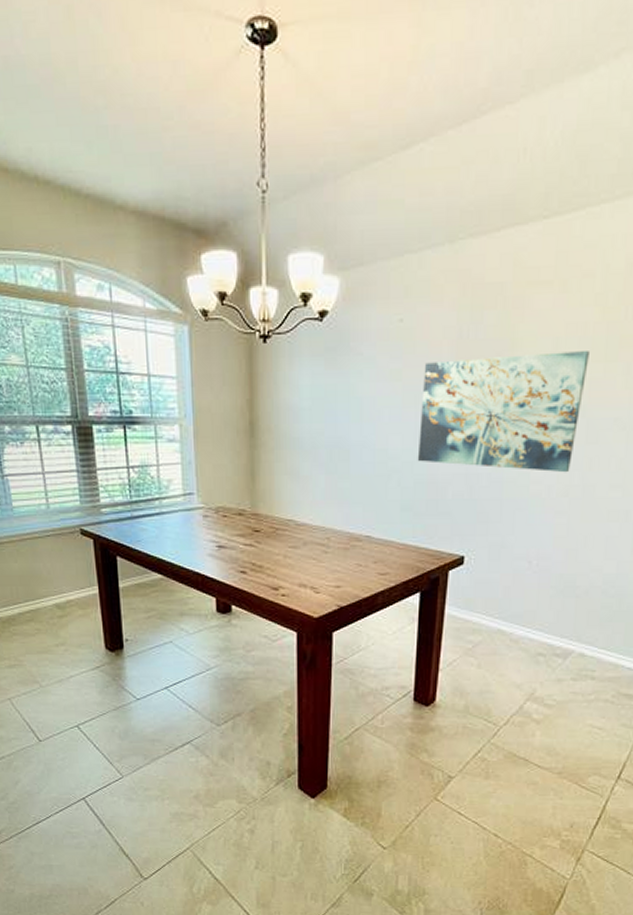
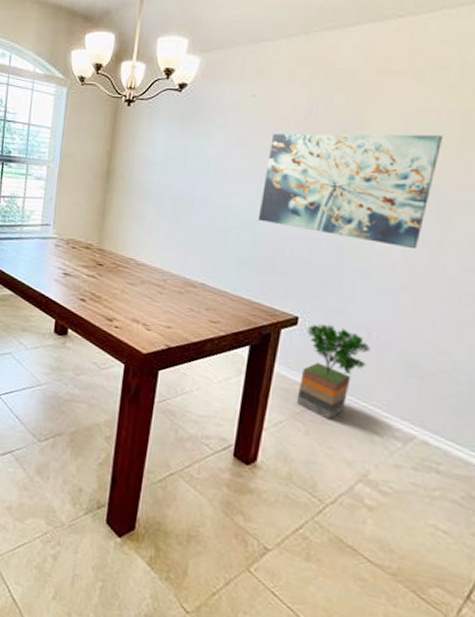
potted tree: none [467,560,532,650] -> present [296,323,371,420]

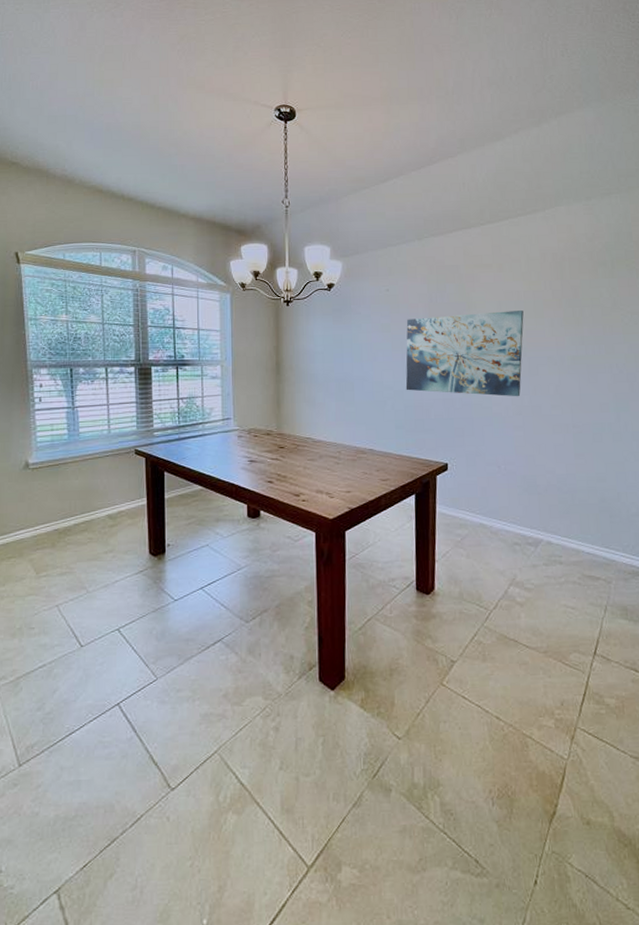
potted tree: present [296,323,371,420] -> none [455,466,502,542]

